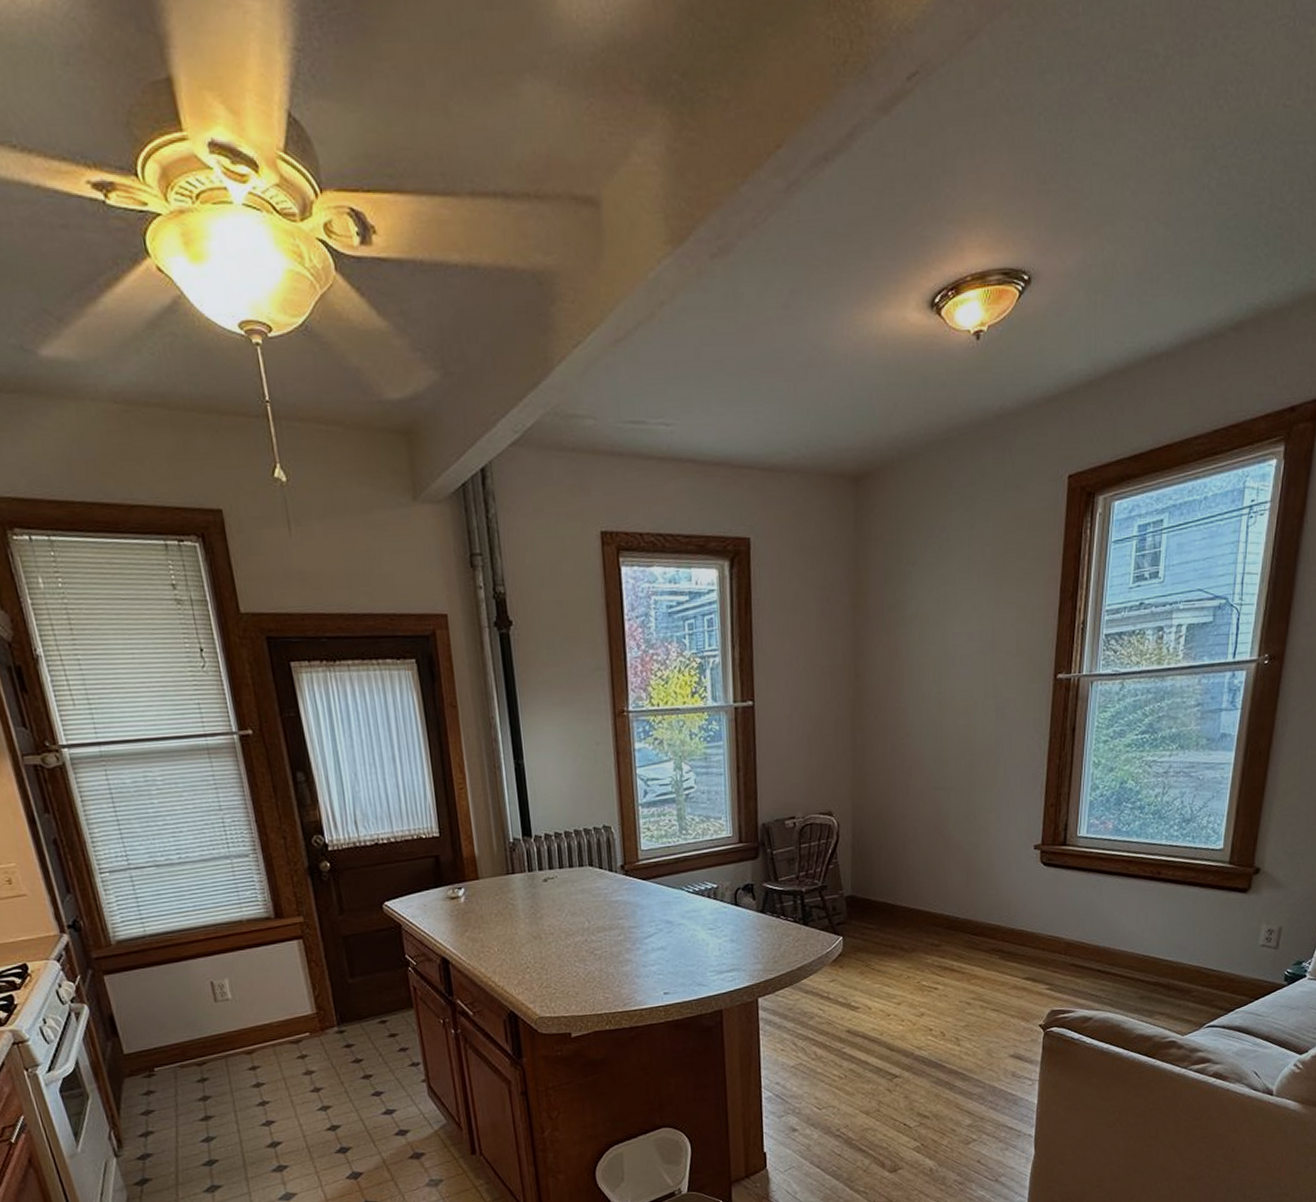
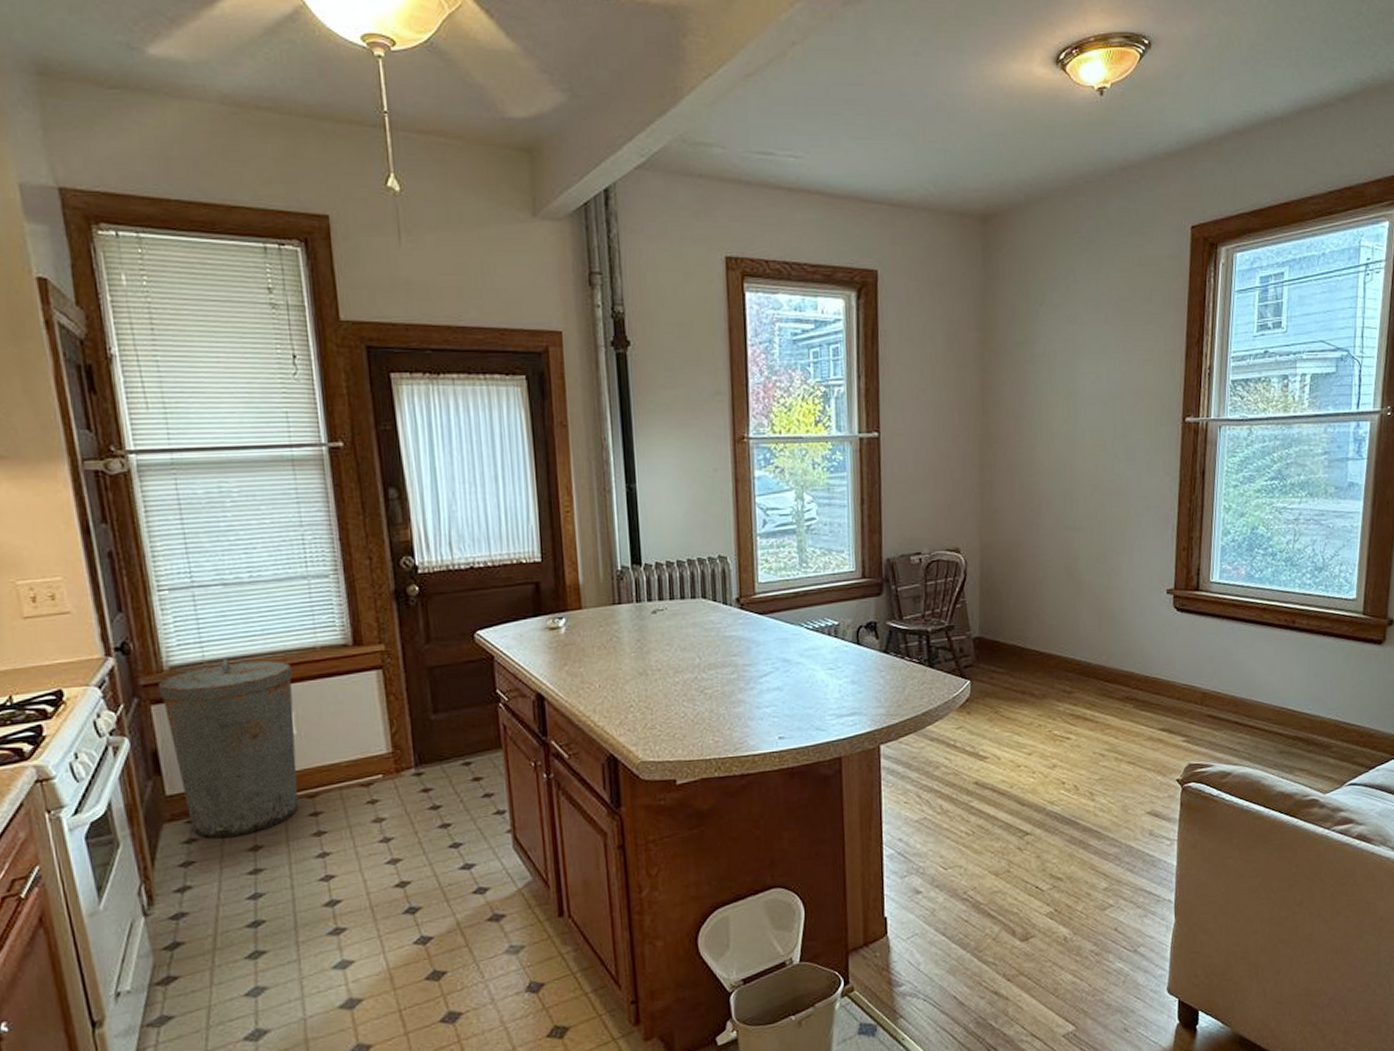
trash can: none [107,933,239,1091] -> present [158,659,298,839]

